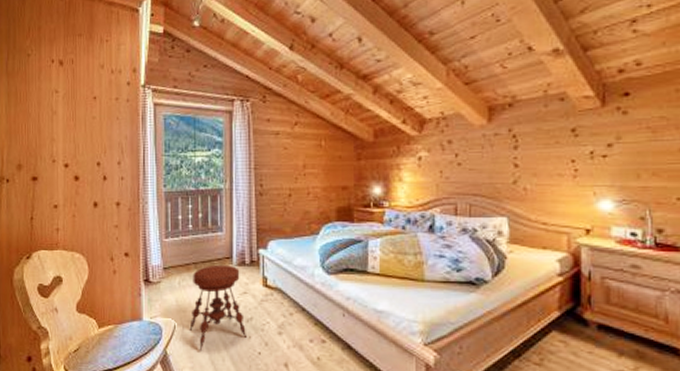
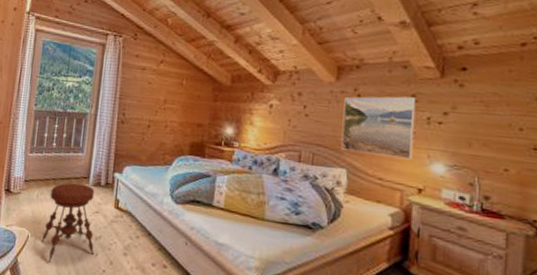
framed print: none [499,132,577,200] -> present [341,96,416,160]

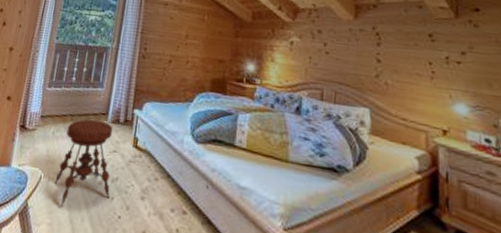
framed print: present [341,96,416,160] -> none [362,35,435,100]

